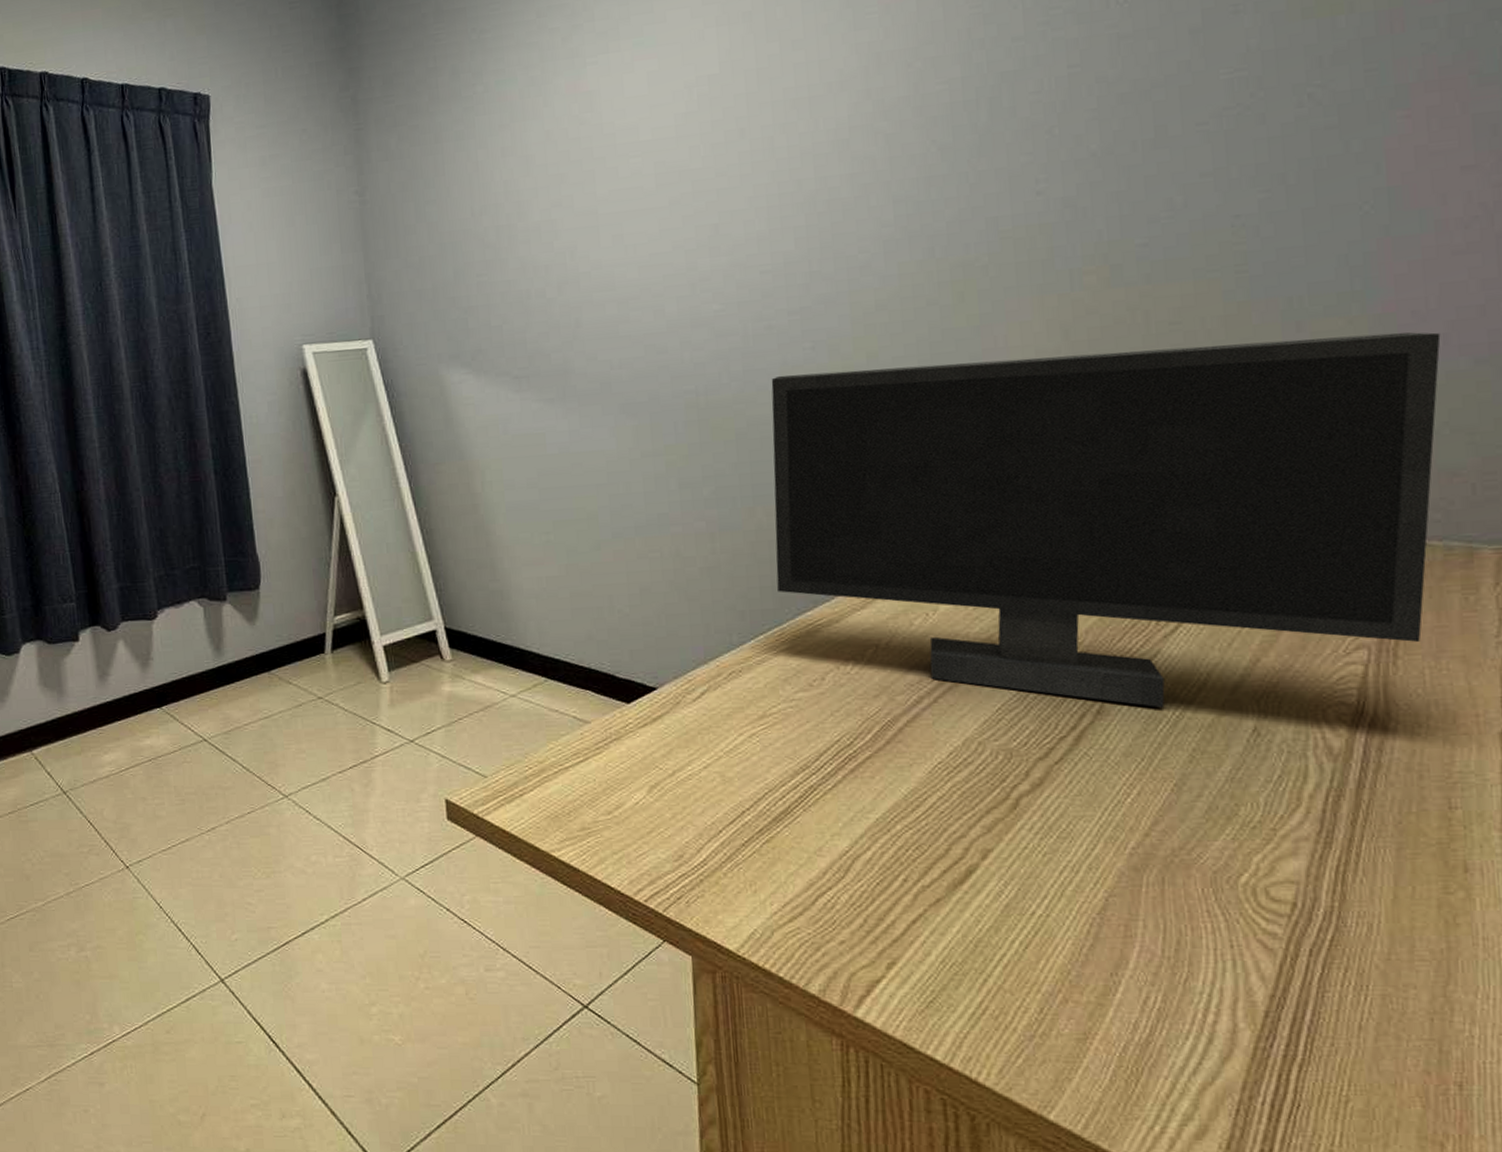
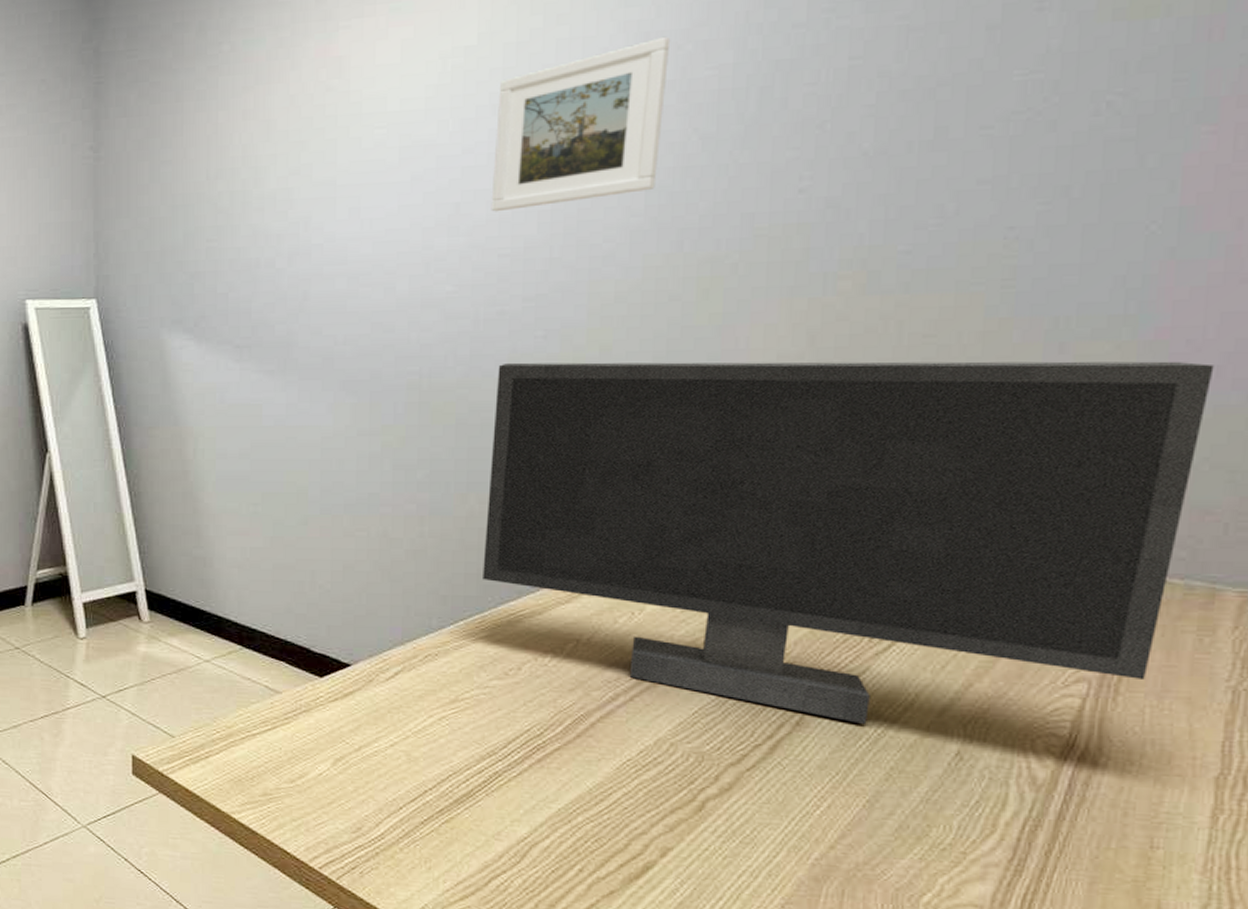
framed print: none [745,55,902,231] -> present [491,36,671,212]

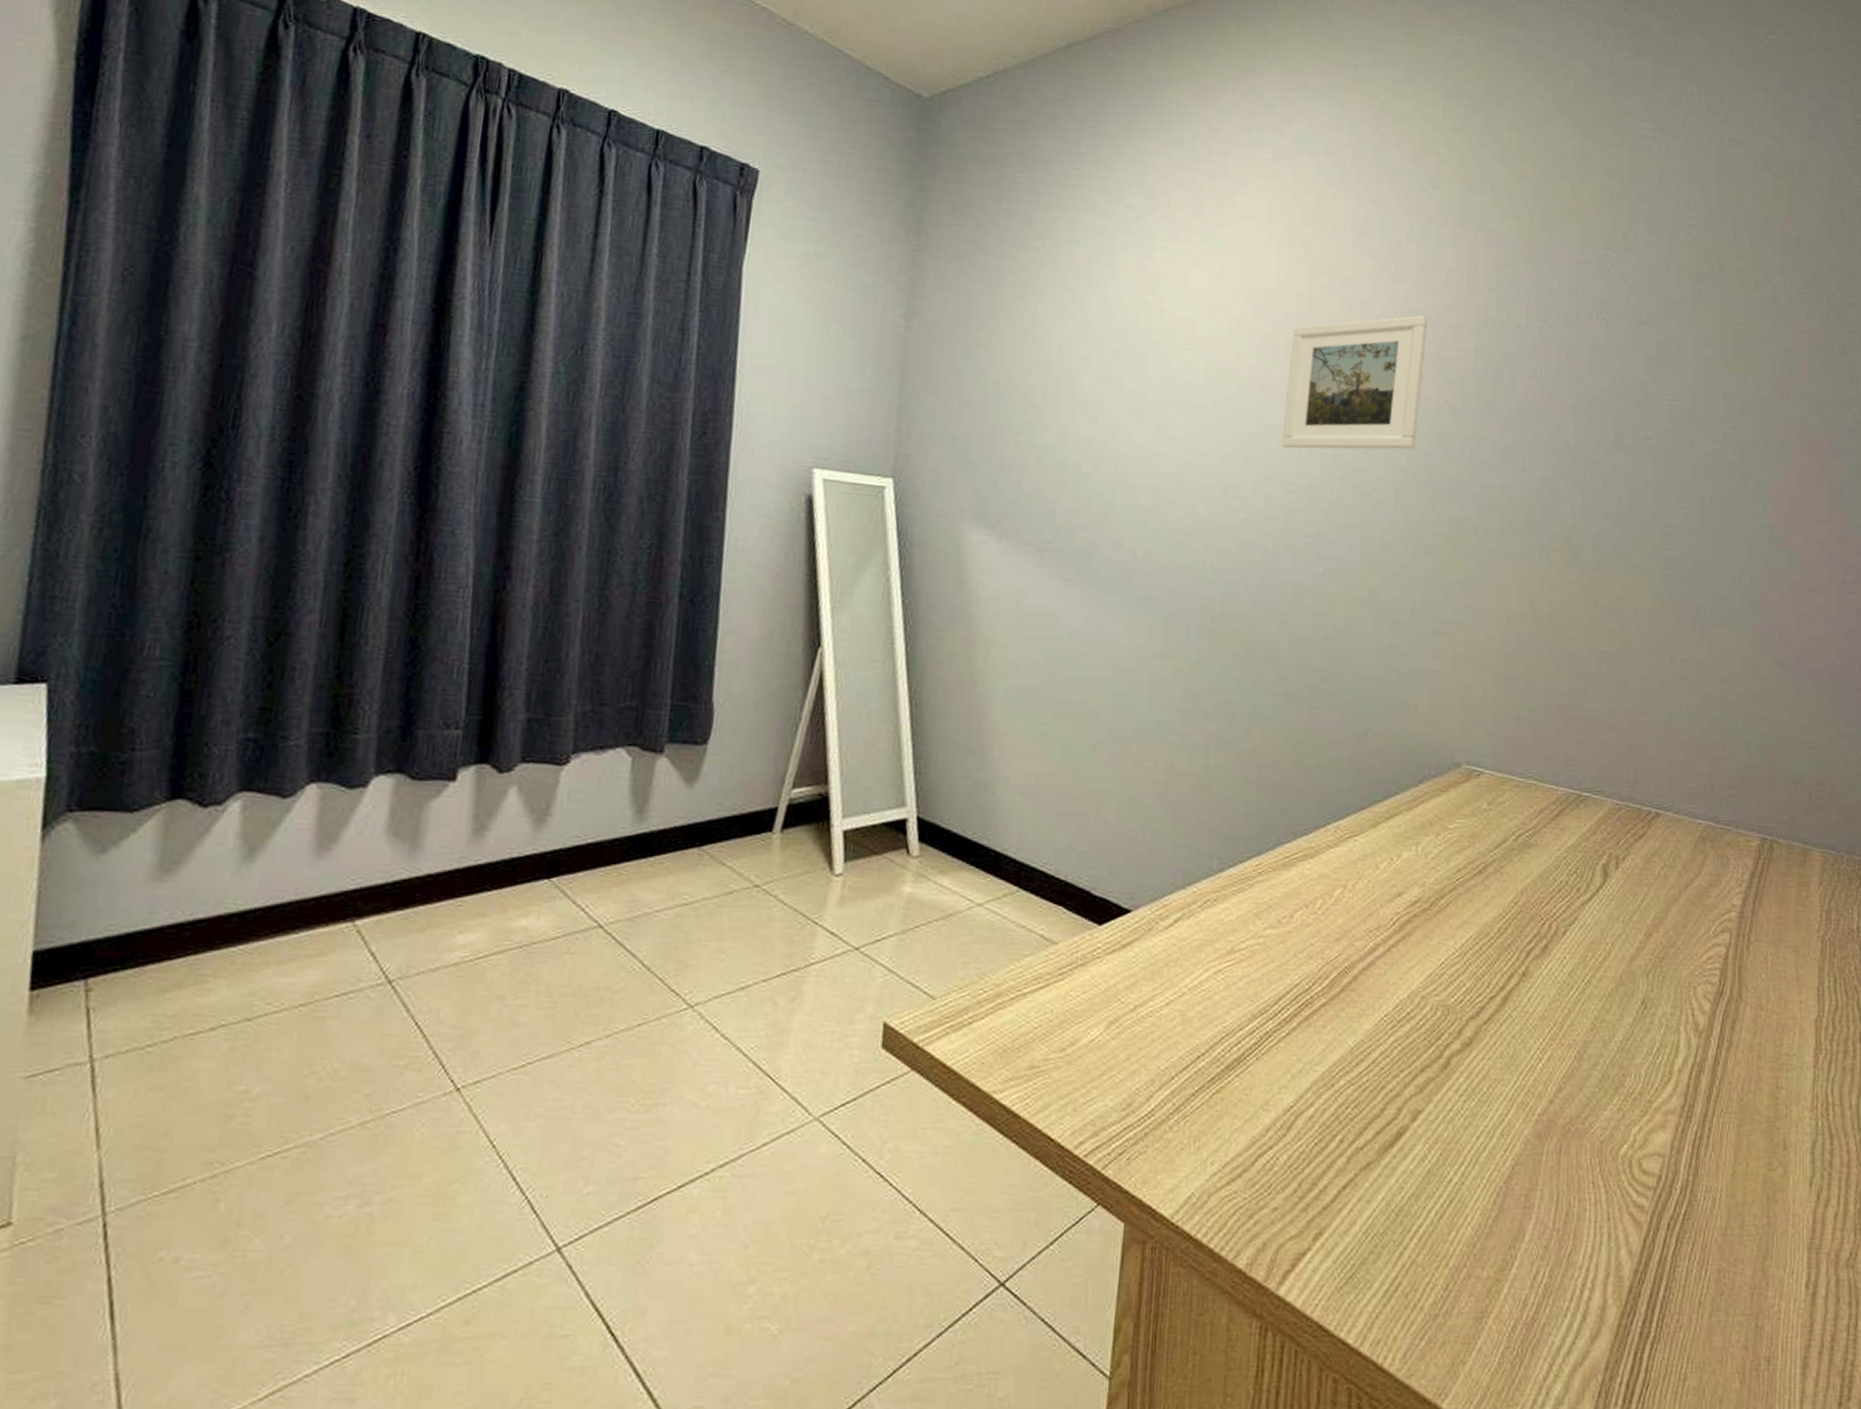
monitor: present [483,361,1215,724] -> none [1262,596,1797,973]

